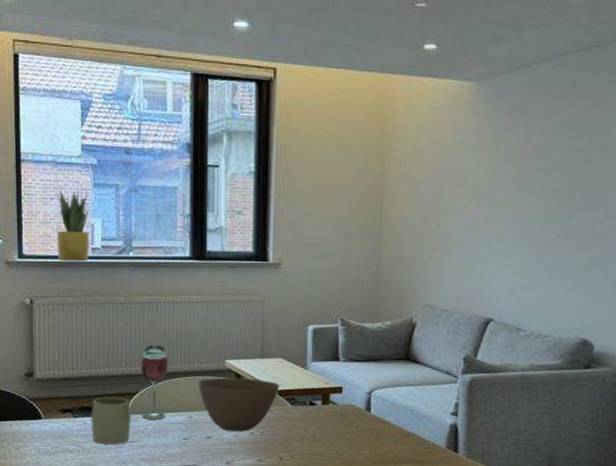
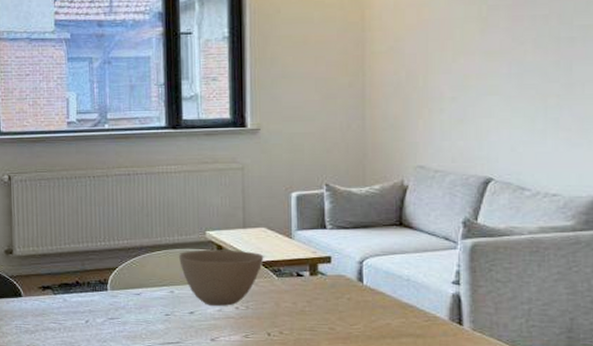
planter: present [55,189,90,261] -> none [31,64,65,136]
mug: present [91,397,131,445] -> none [70,273,112,322]
wineglass: present [141,345,169,420] -> none [119,218,148,295]

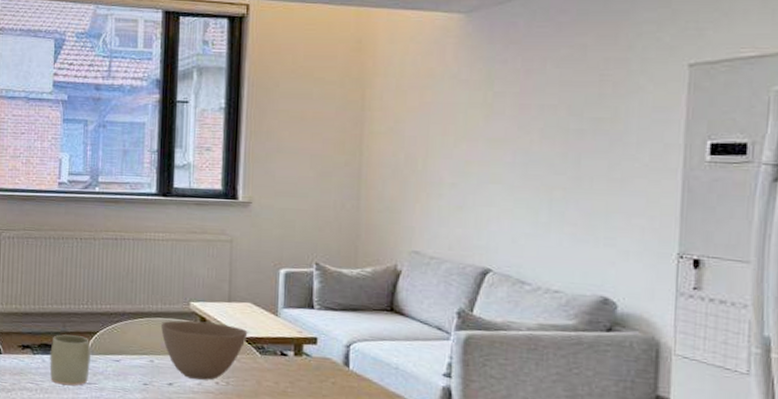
mug: none [70,273,112,322] -> present [49,334,91,386]

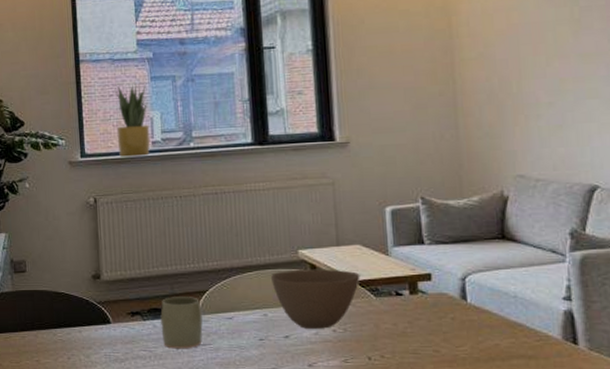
planter: none [25,124,58,196] -> present [114,84,150,157]

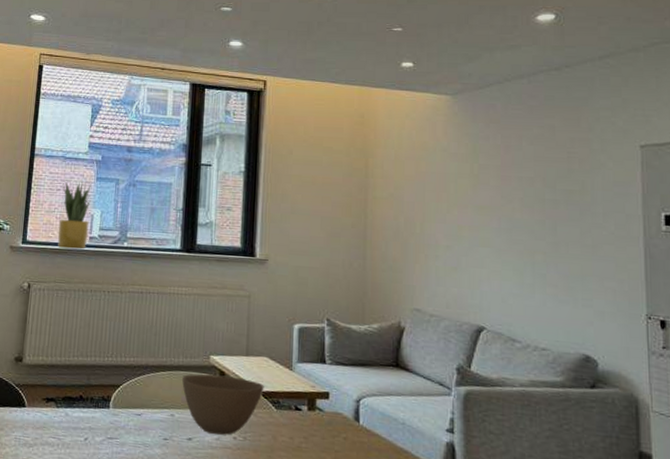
mug: present [160,297,203,349] -> none [72,387,114,441]

